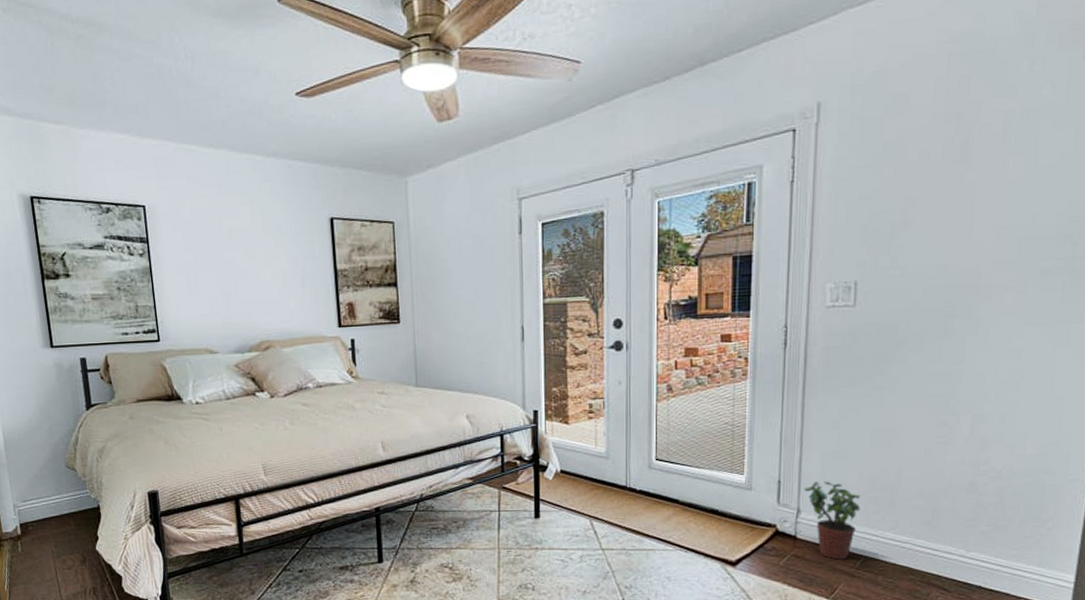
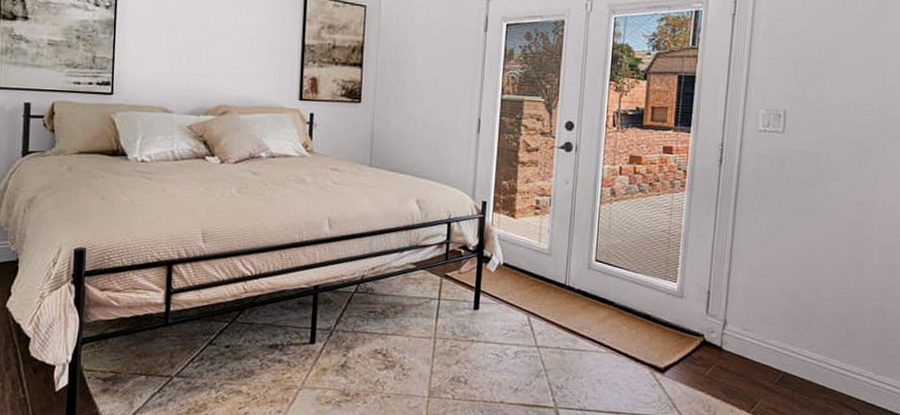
potted plant: present [803,481,861,560] -> none [731,295,783,374]

